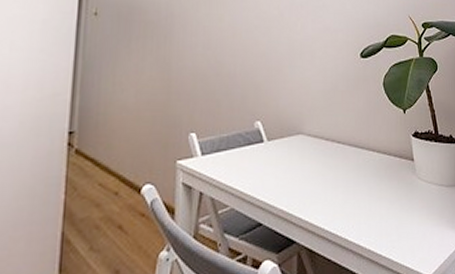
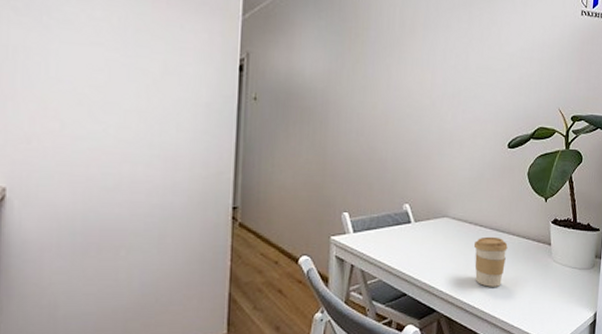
coffee cup: none [333,153,369,211] -> present [474,236,508,287]

